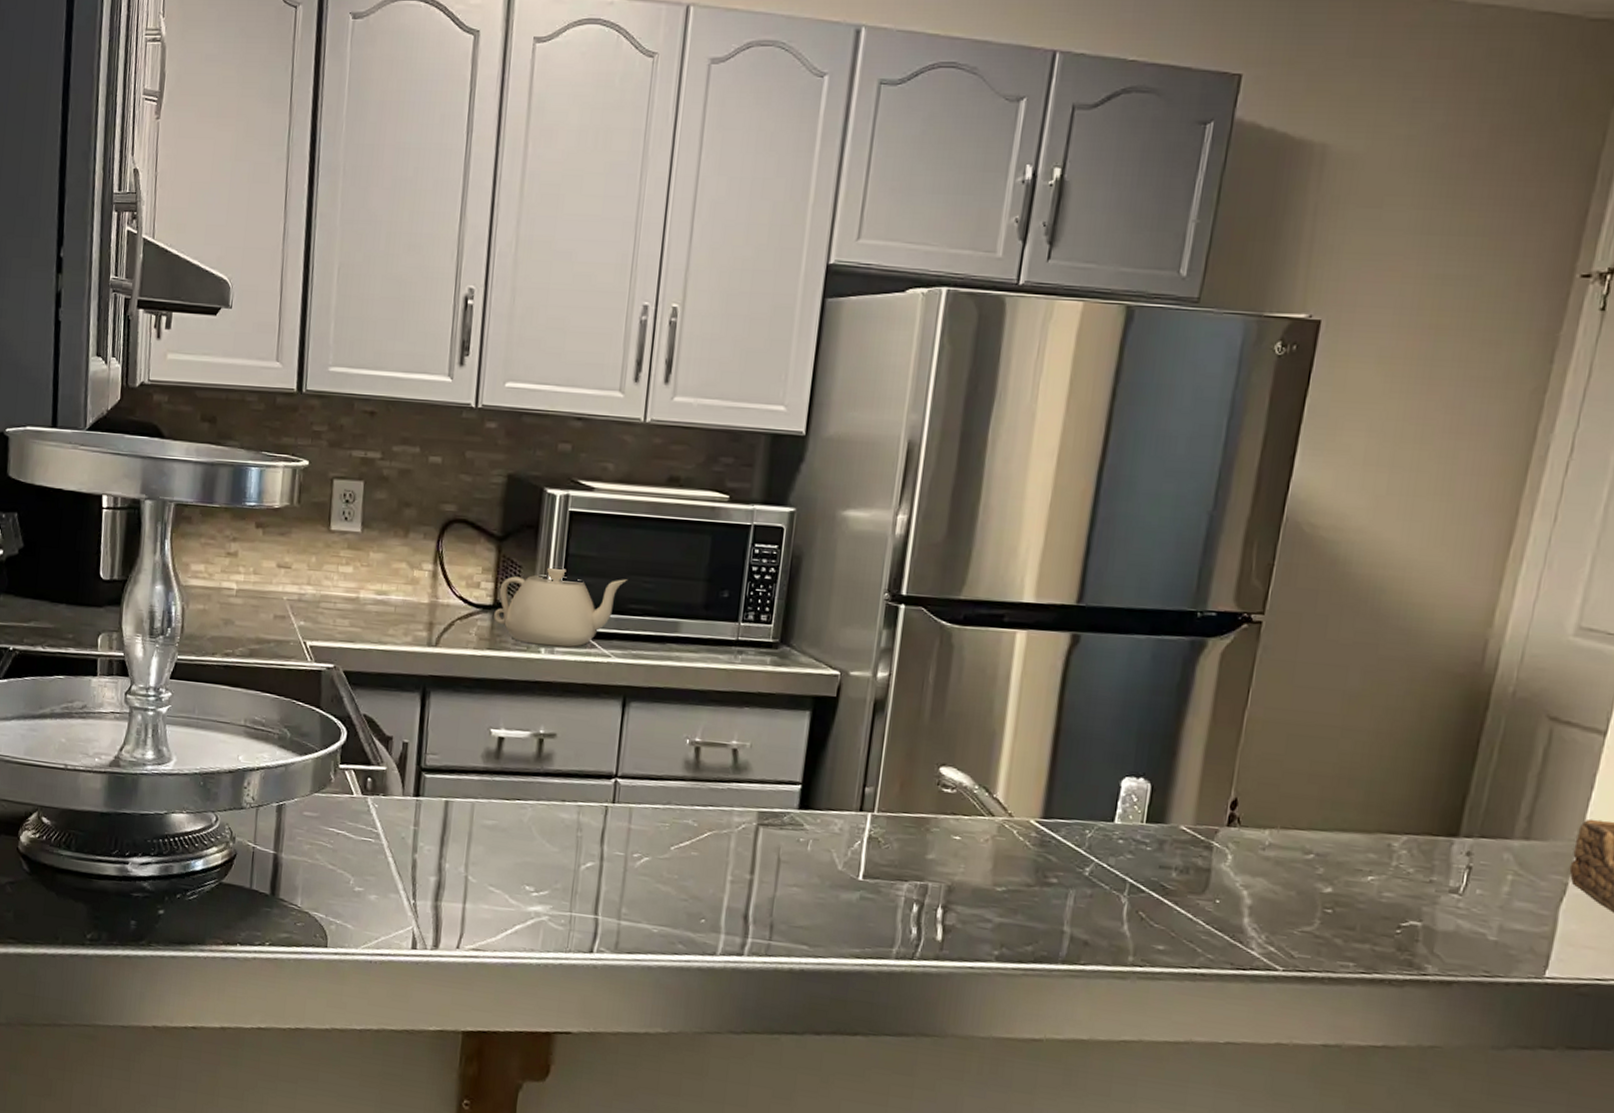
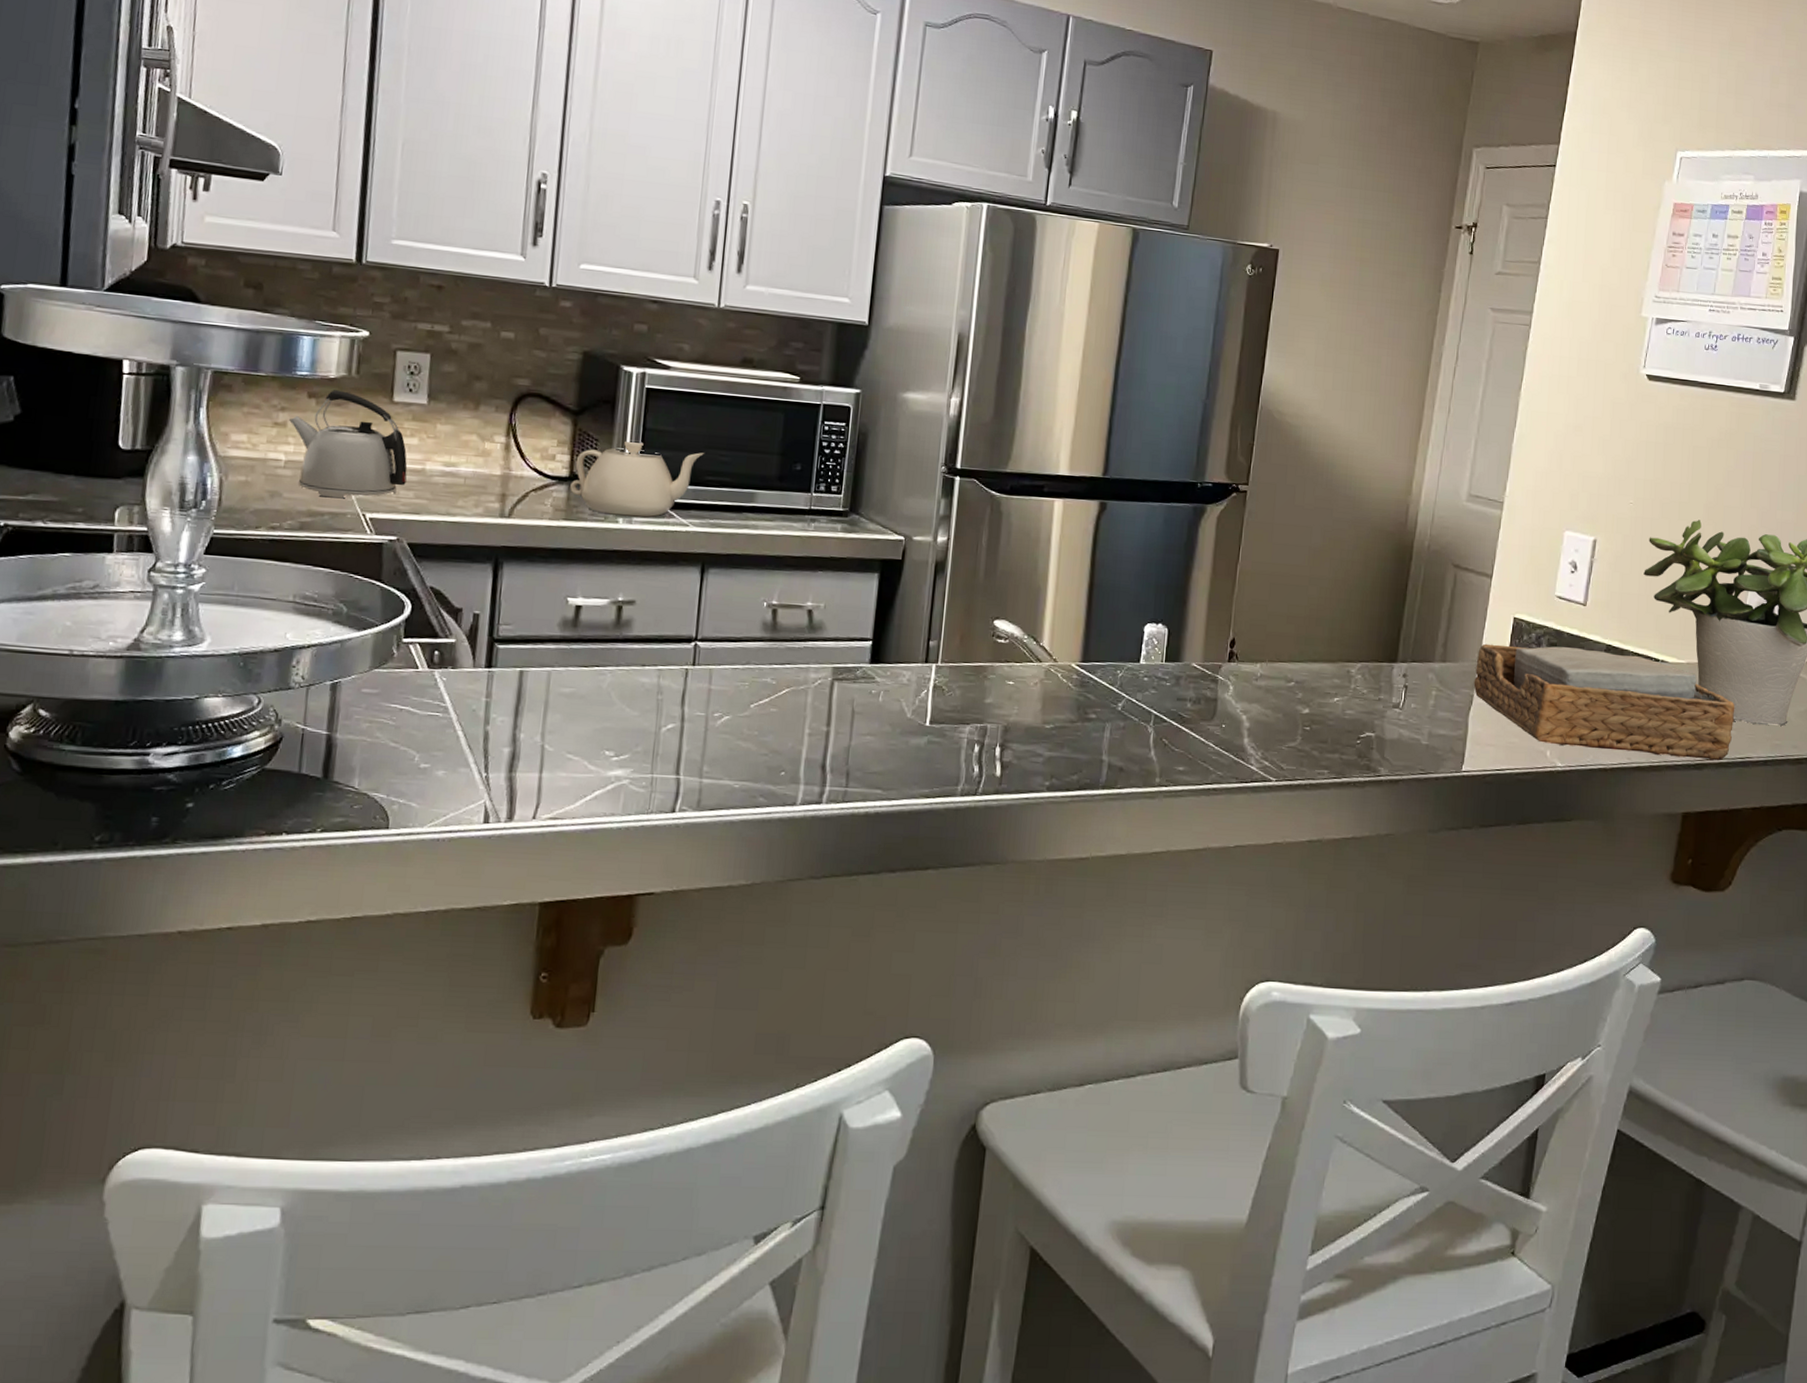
kettle: none [240,519,343,627] -> present [289,390,408,499]

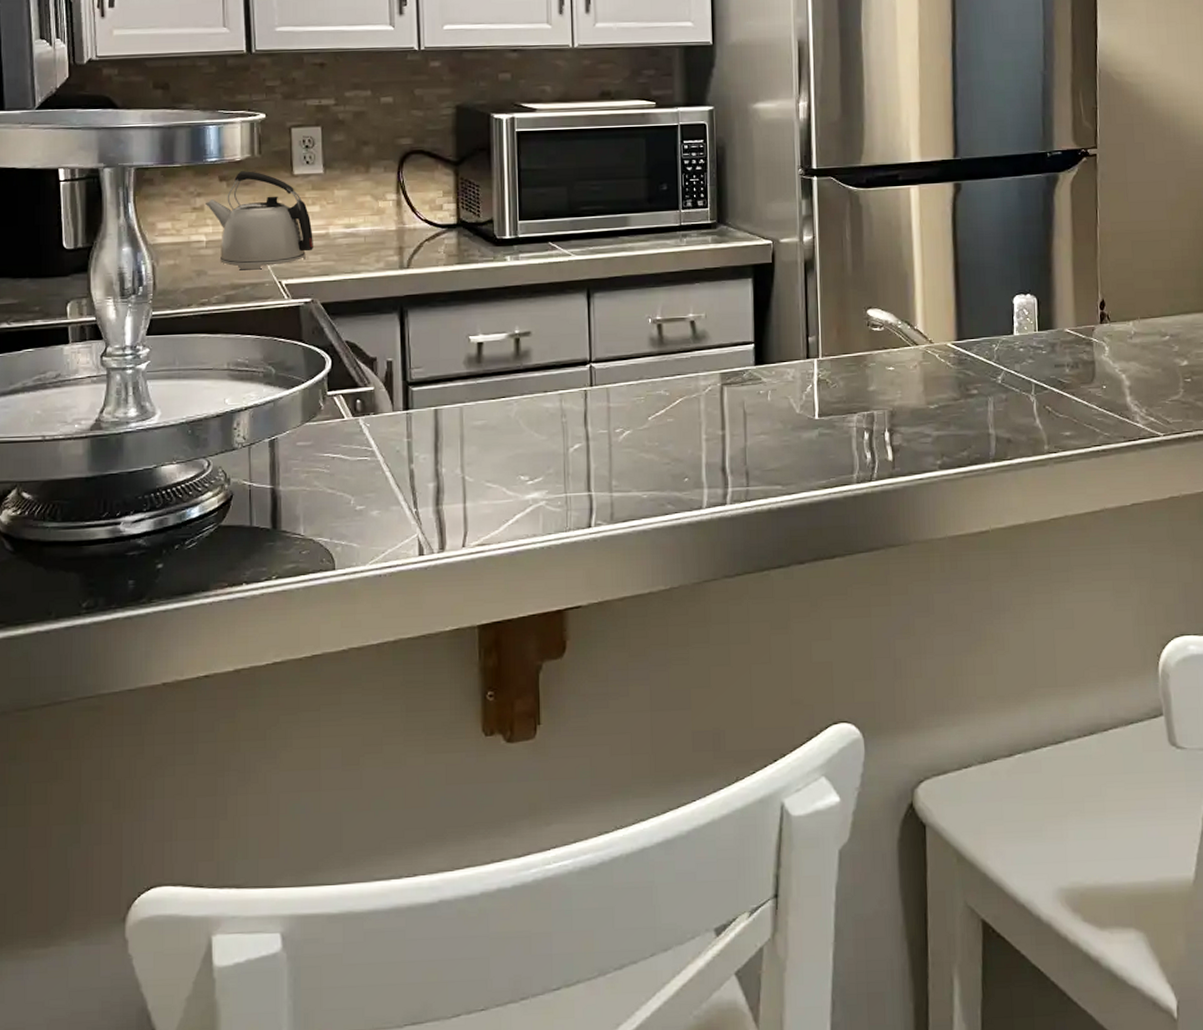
teapot: present [570,440,705,518] -> none [459,182,578,255]

